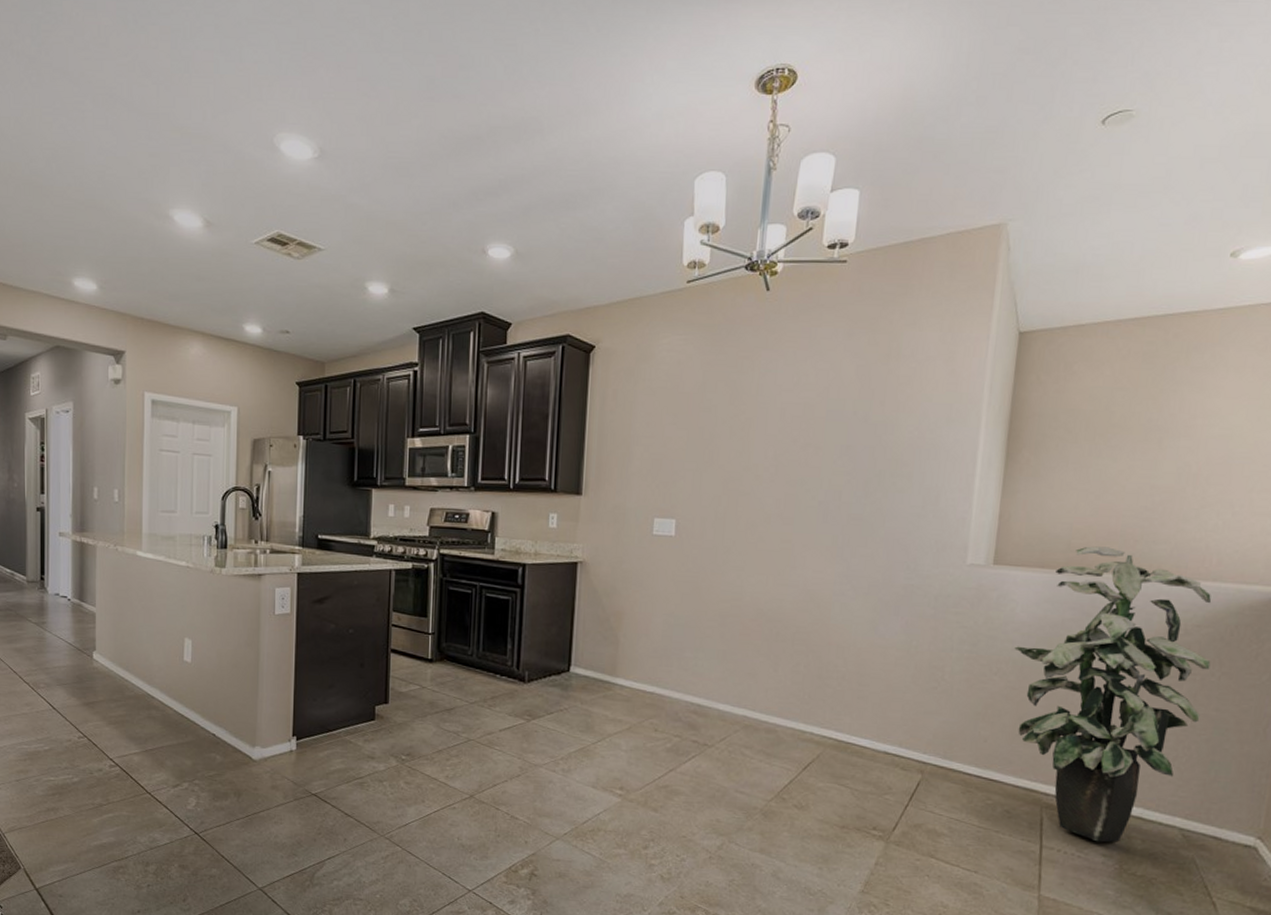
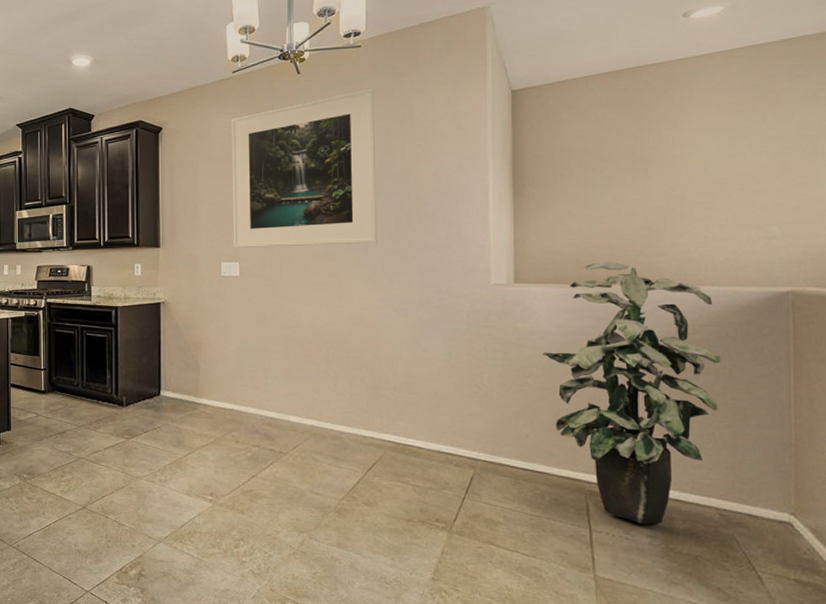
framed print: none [670,316,857,507] -> present [231,88,377,249]

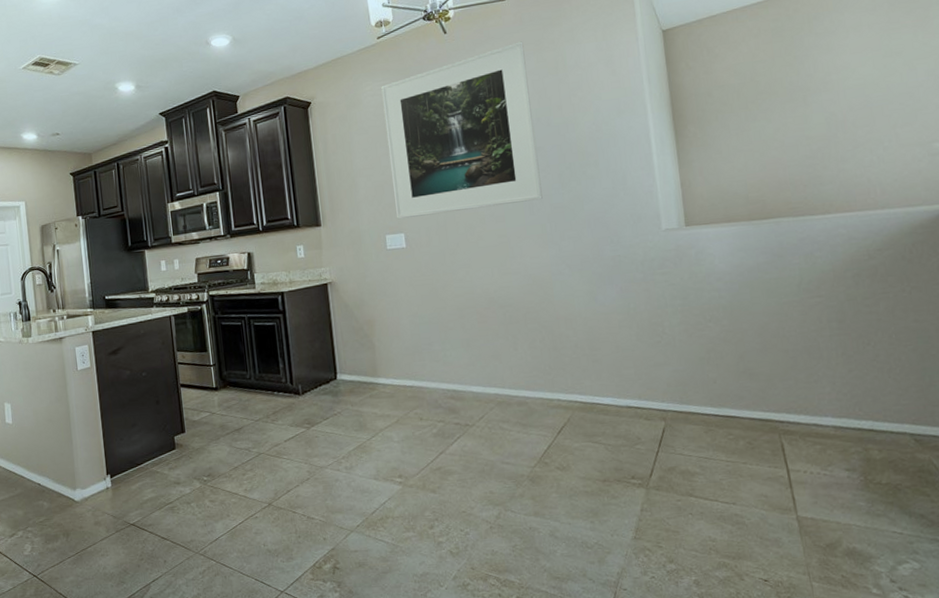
indoor plant: present [542,262,721,525] -> none [721,194,903,458]

